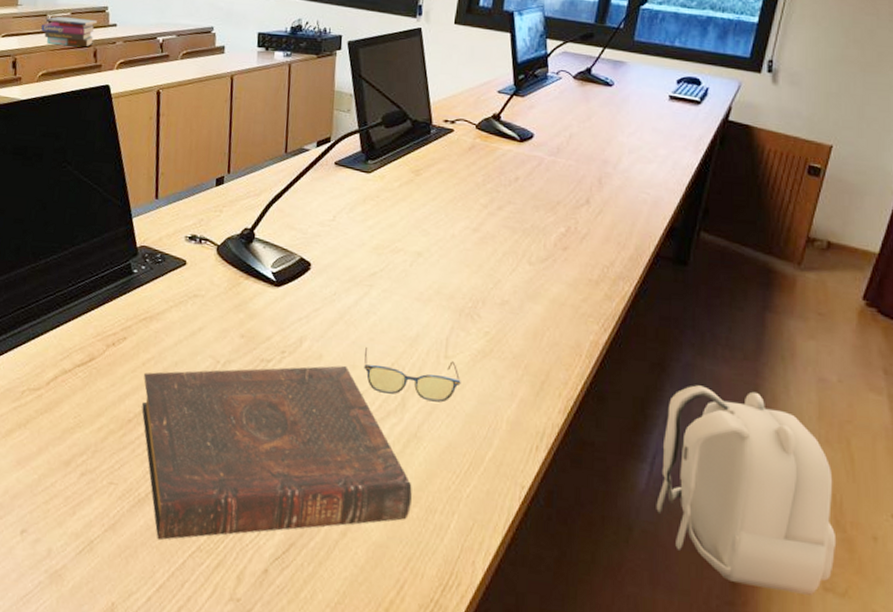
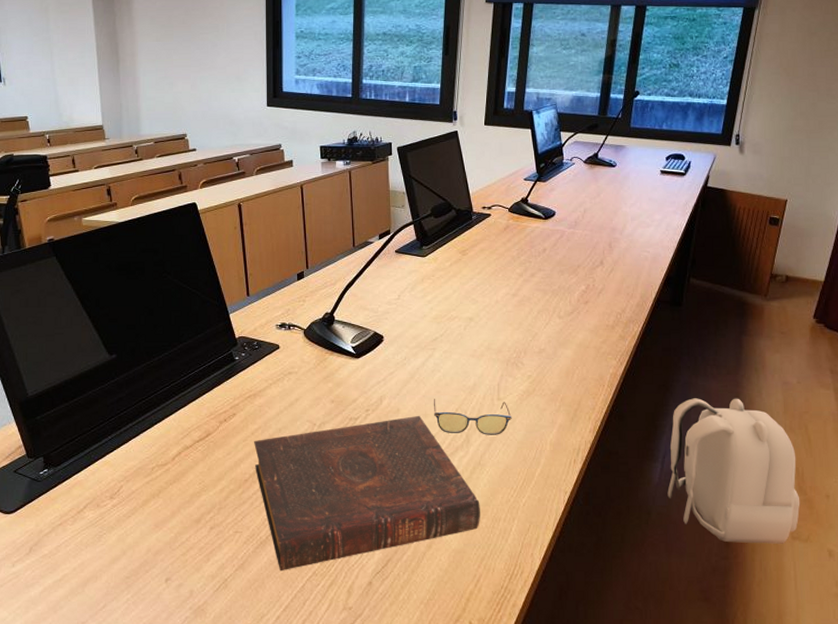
books: present [41,17,98,48] -> none [128,146,179,172]

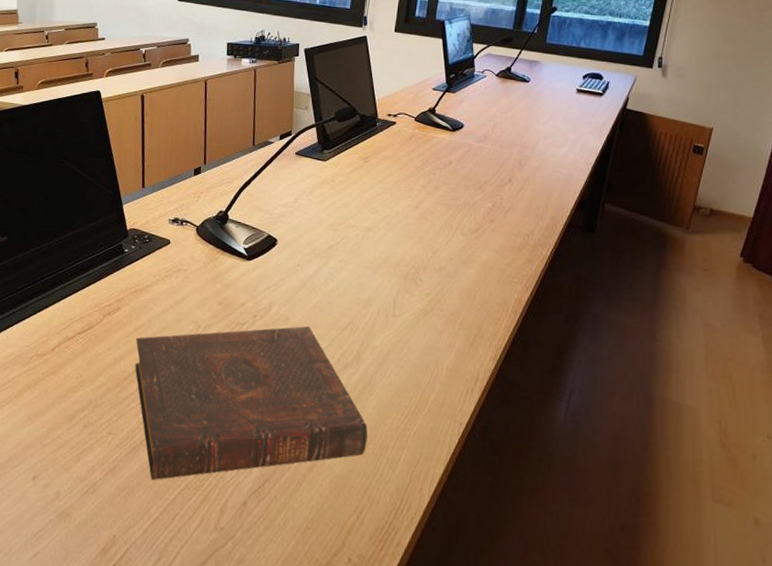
glasses: present [434,399,512,435] -> none [324,310,407,355]
backpack: present [667,398,801,544] -> none [573,333,723,506]

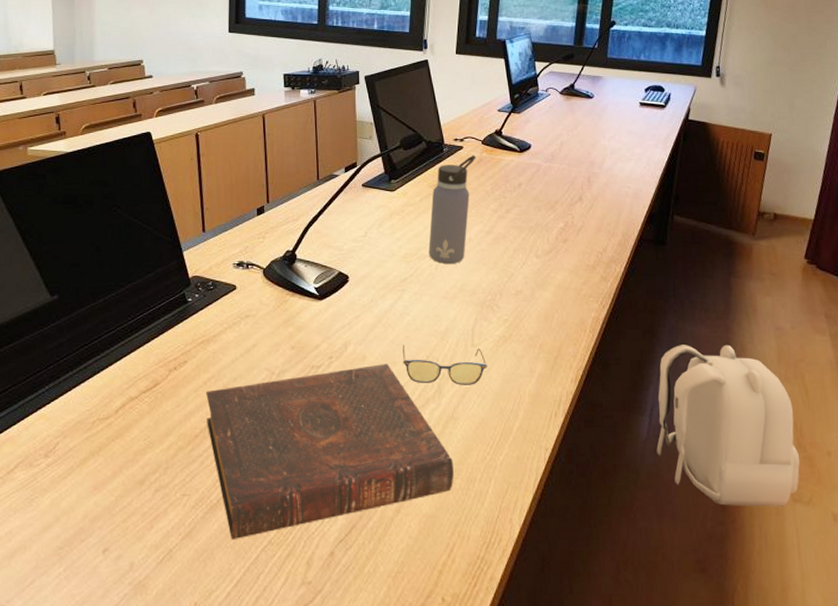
glasses: none [324,310,407,355] -> present [403,345,487,385]
water bottle: none [356,131,408,235] -> present [428,155,476,264]
backpack: none [573,333,723,506] -> present [656,344,801,507]

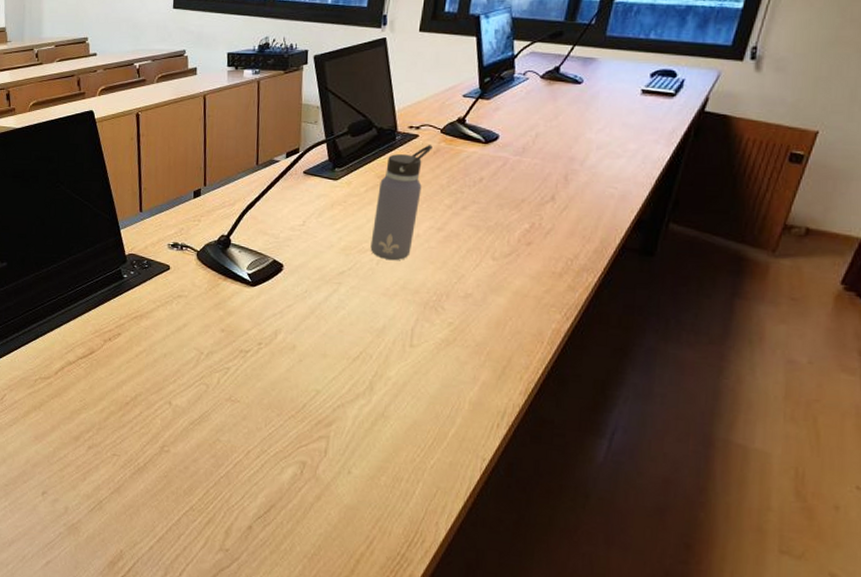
book: present [206,363,454,540] -> none [137,354,380,501]
glasses: present [403,345,487,385] -> none [334,338,426,386]
backpack: present [656,344,801,507] -> none [613,368,796,557]

